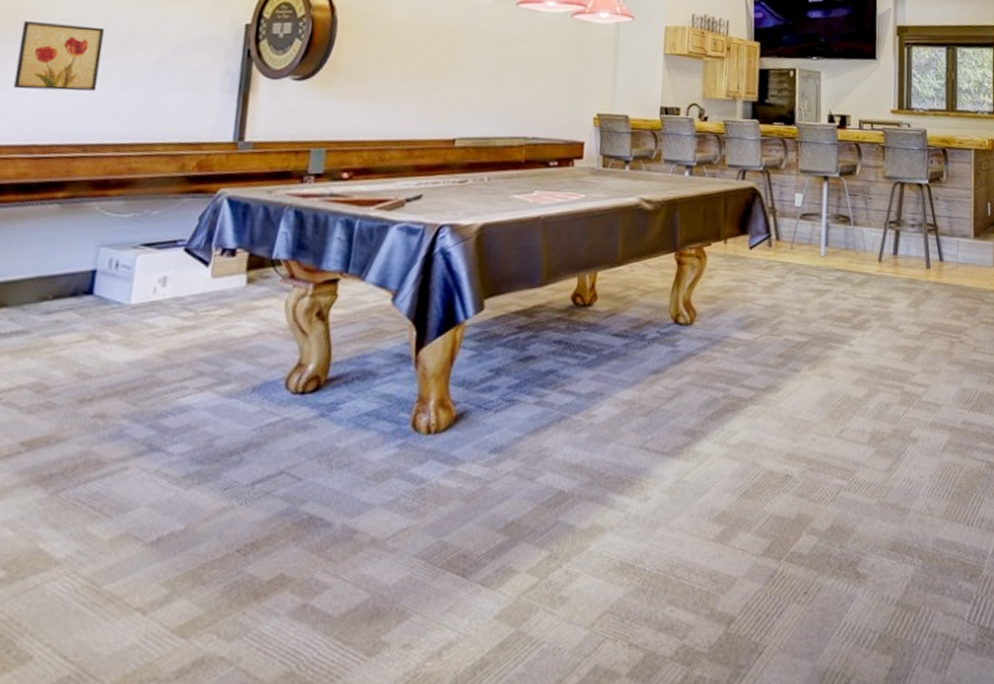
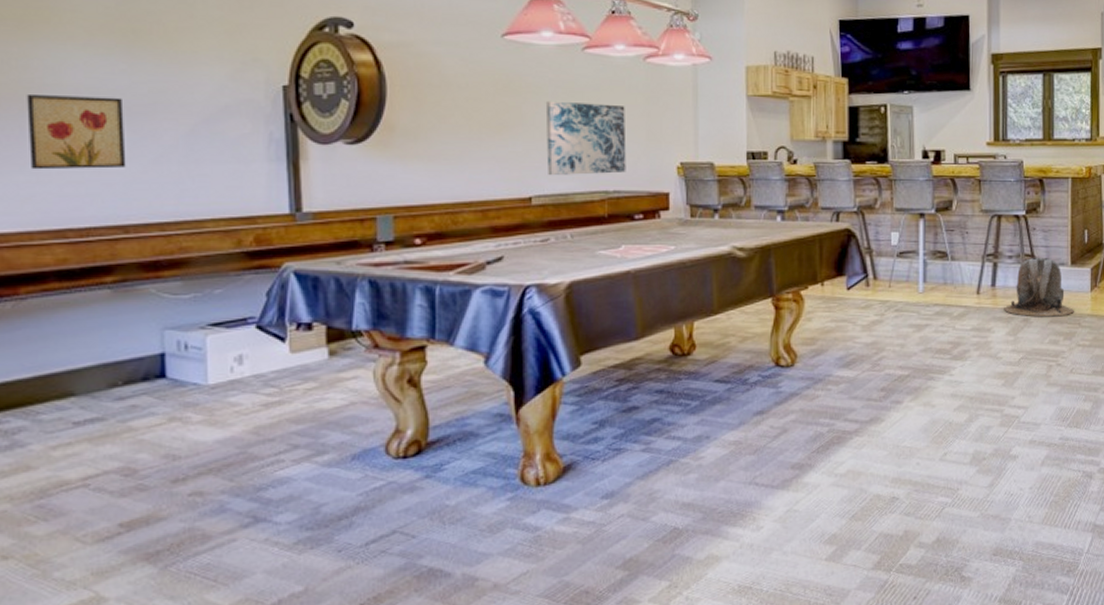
wall art: none [473,49,551,121] -> present [545,100,626,176]
backpack: none [906,227,977,291] -> present [1004,257,1074,317]

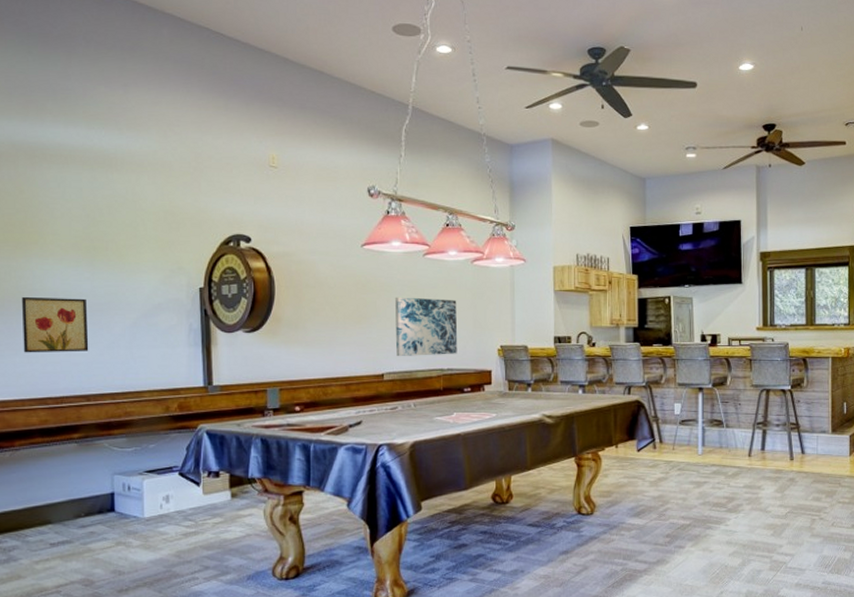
backpack: present [1004,257,1074,317] -> none [772,425,835,477]

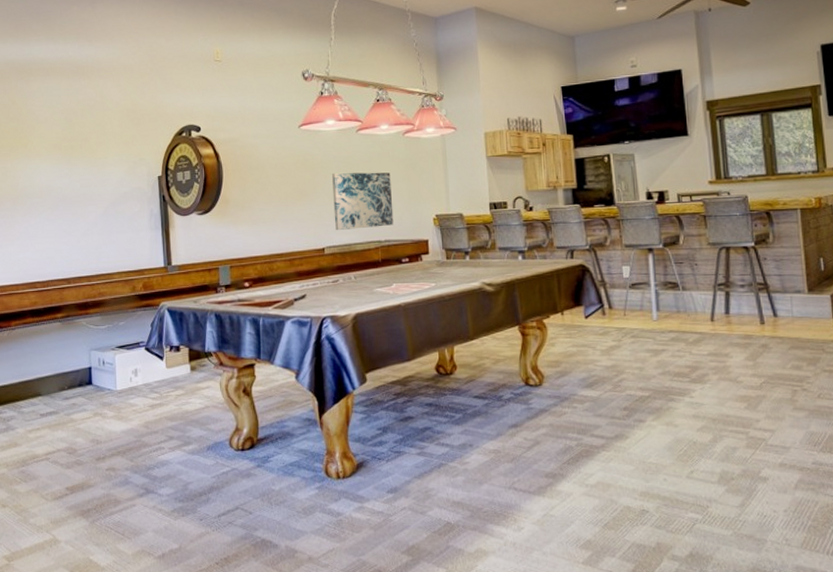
wall art: present [21,297,89,353] -> none [15,192,69,243]

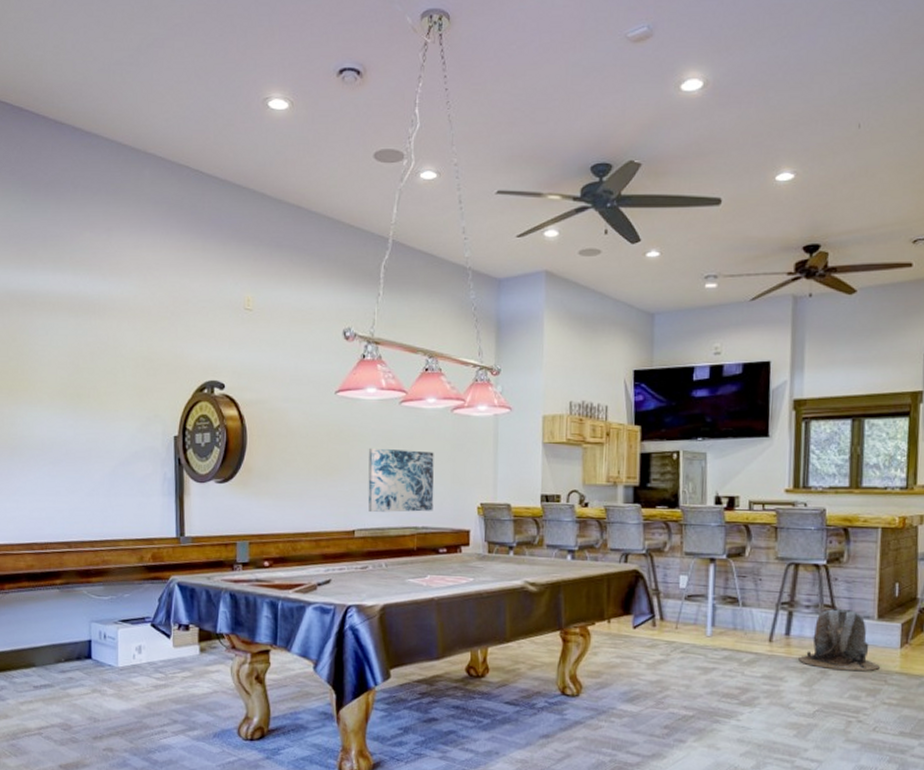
backpack: none [740,285,816,343] -> present [798,608,880,671]

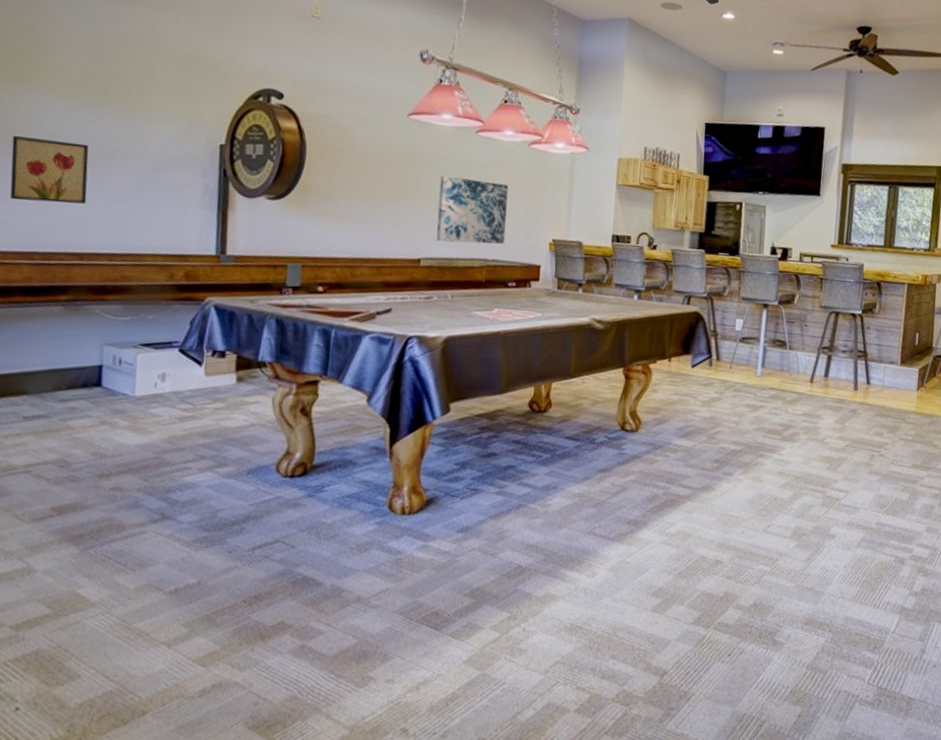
wall art: none [12,444,71,499] -> present [9,136,89,204]
backpack: present [798,608,880,671] -> none [834,353,900,411]

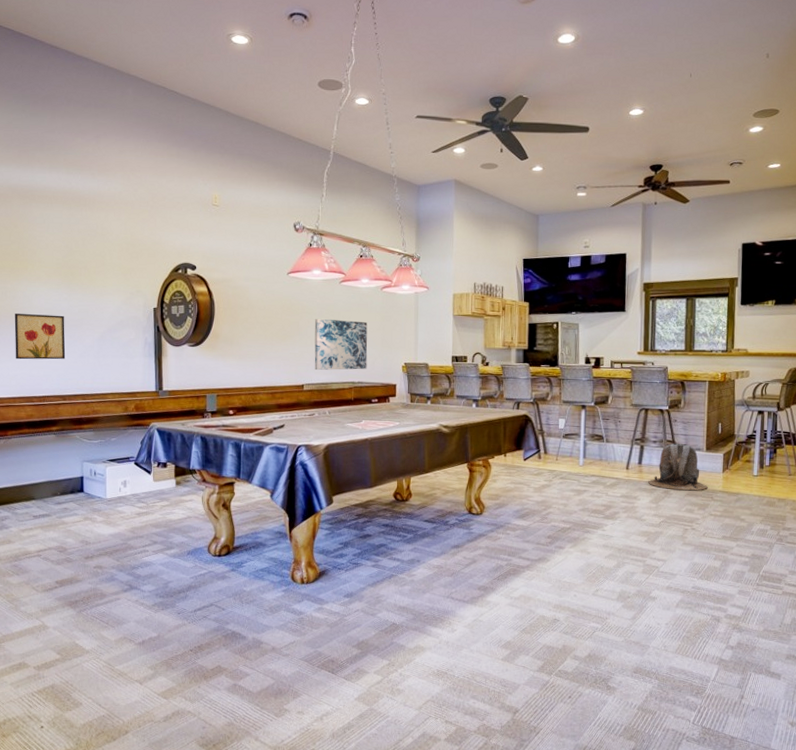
backpack: none [834,353,900,411] -> present [648,443,708,491]

